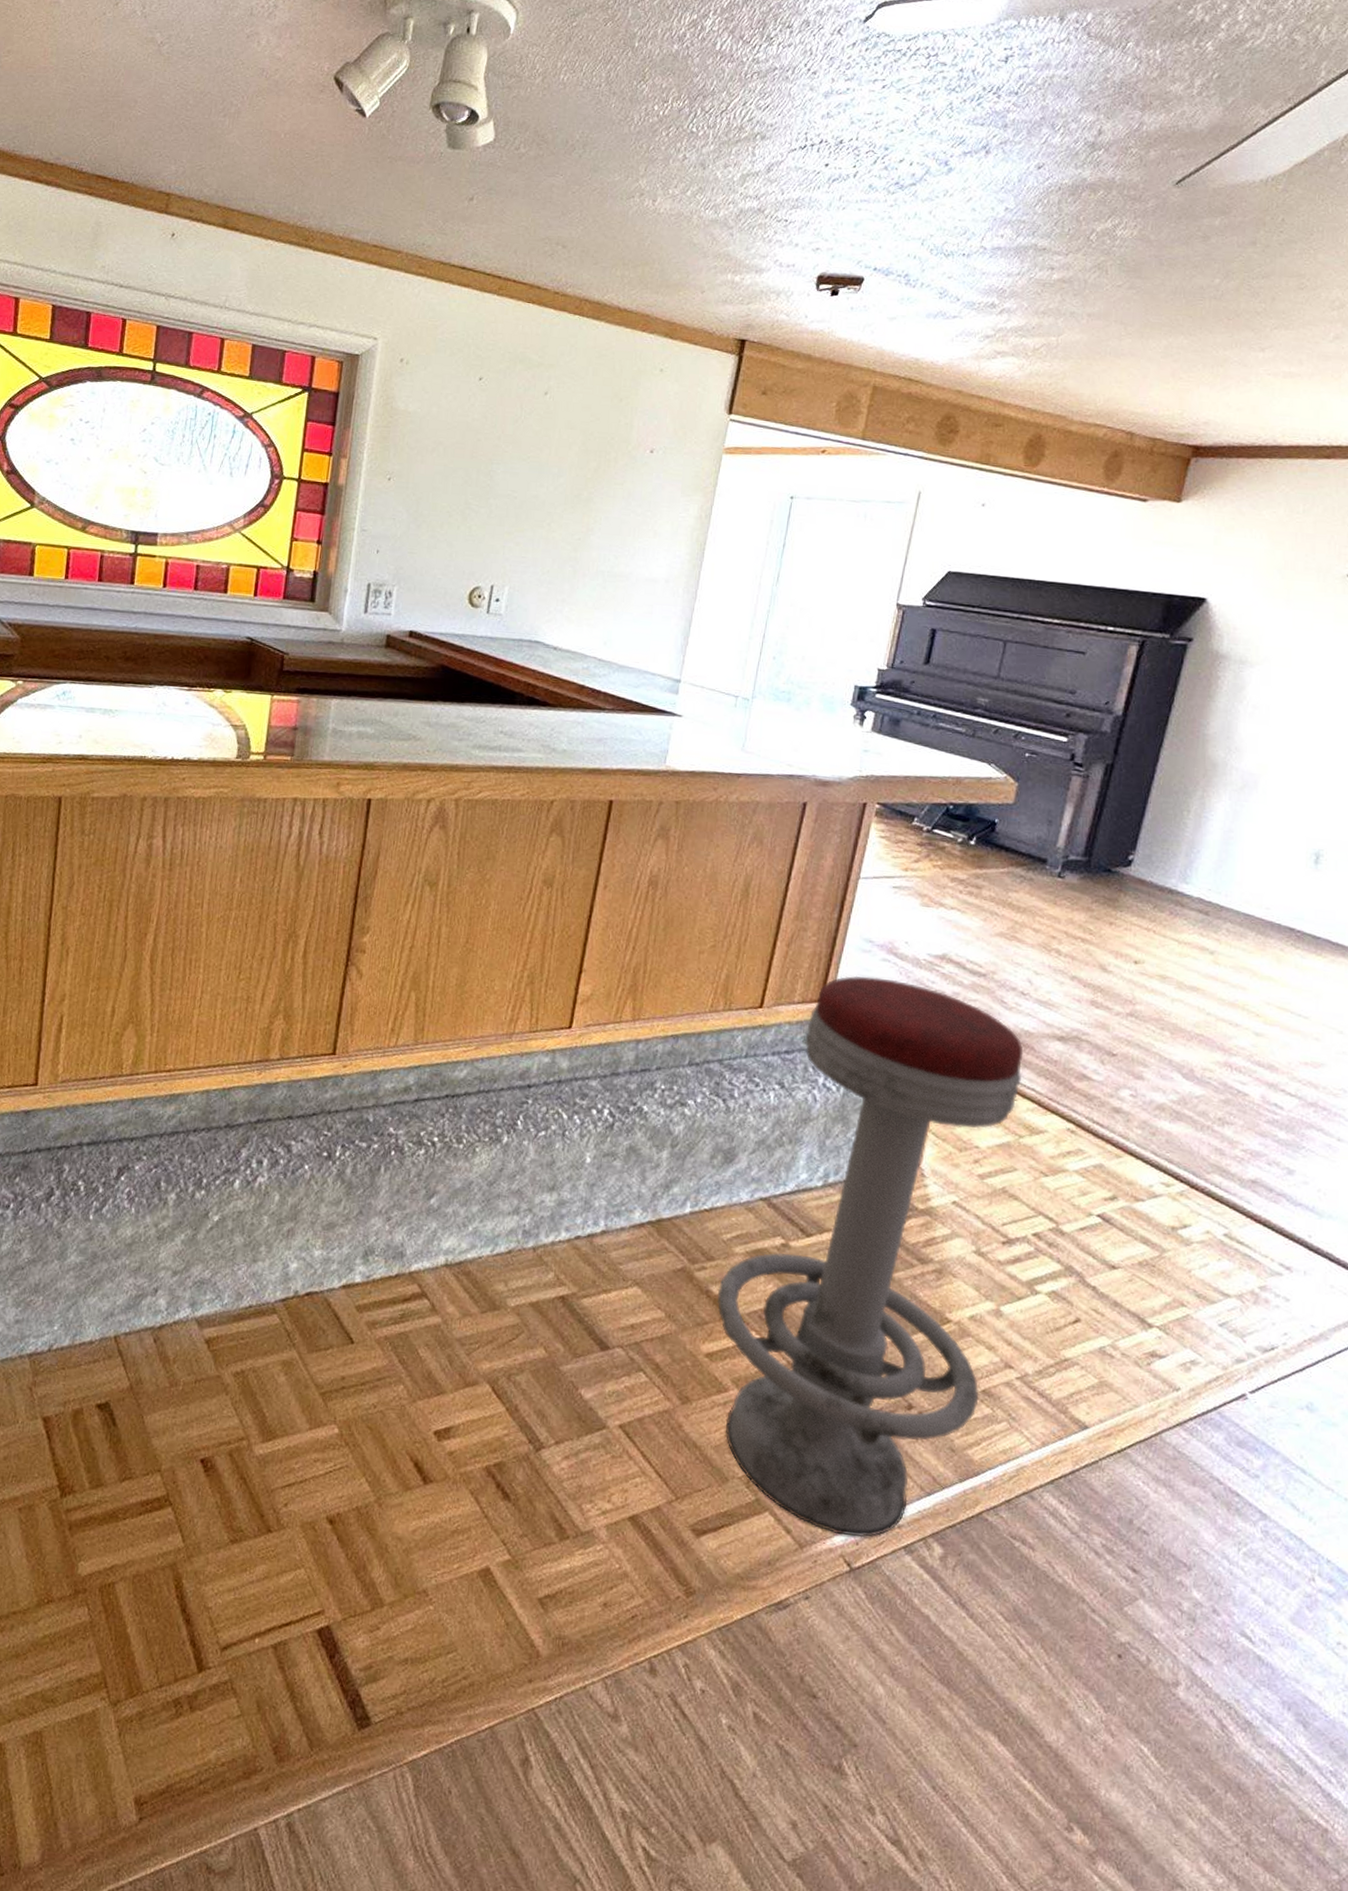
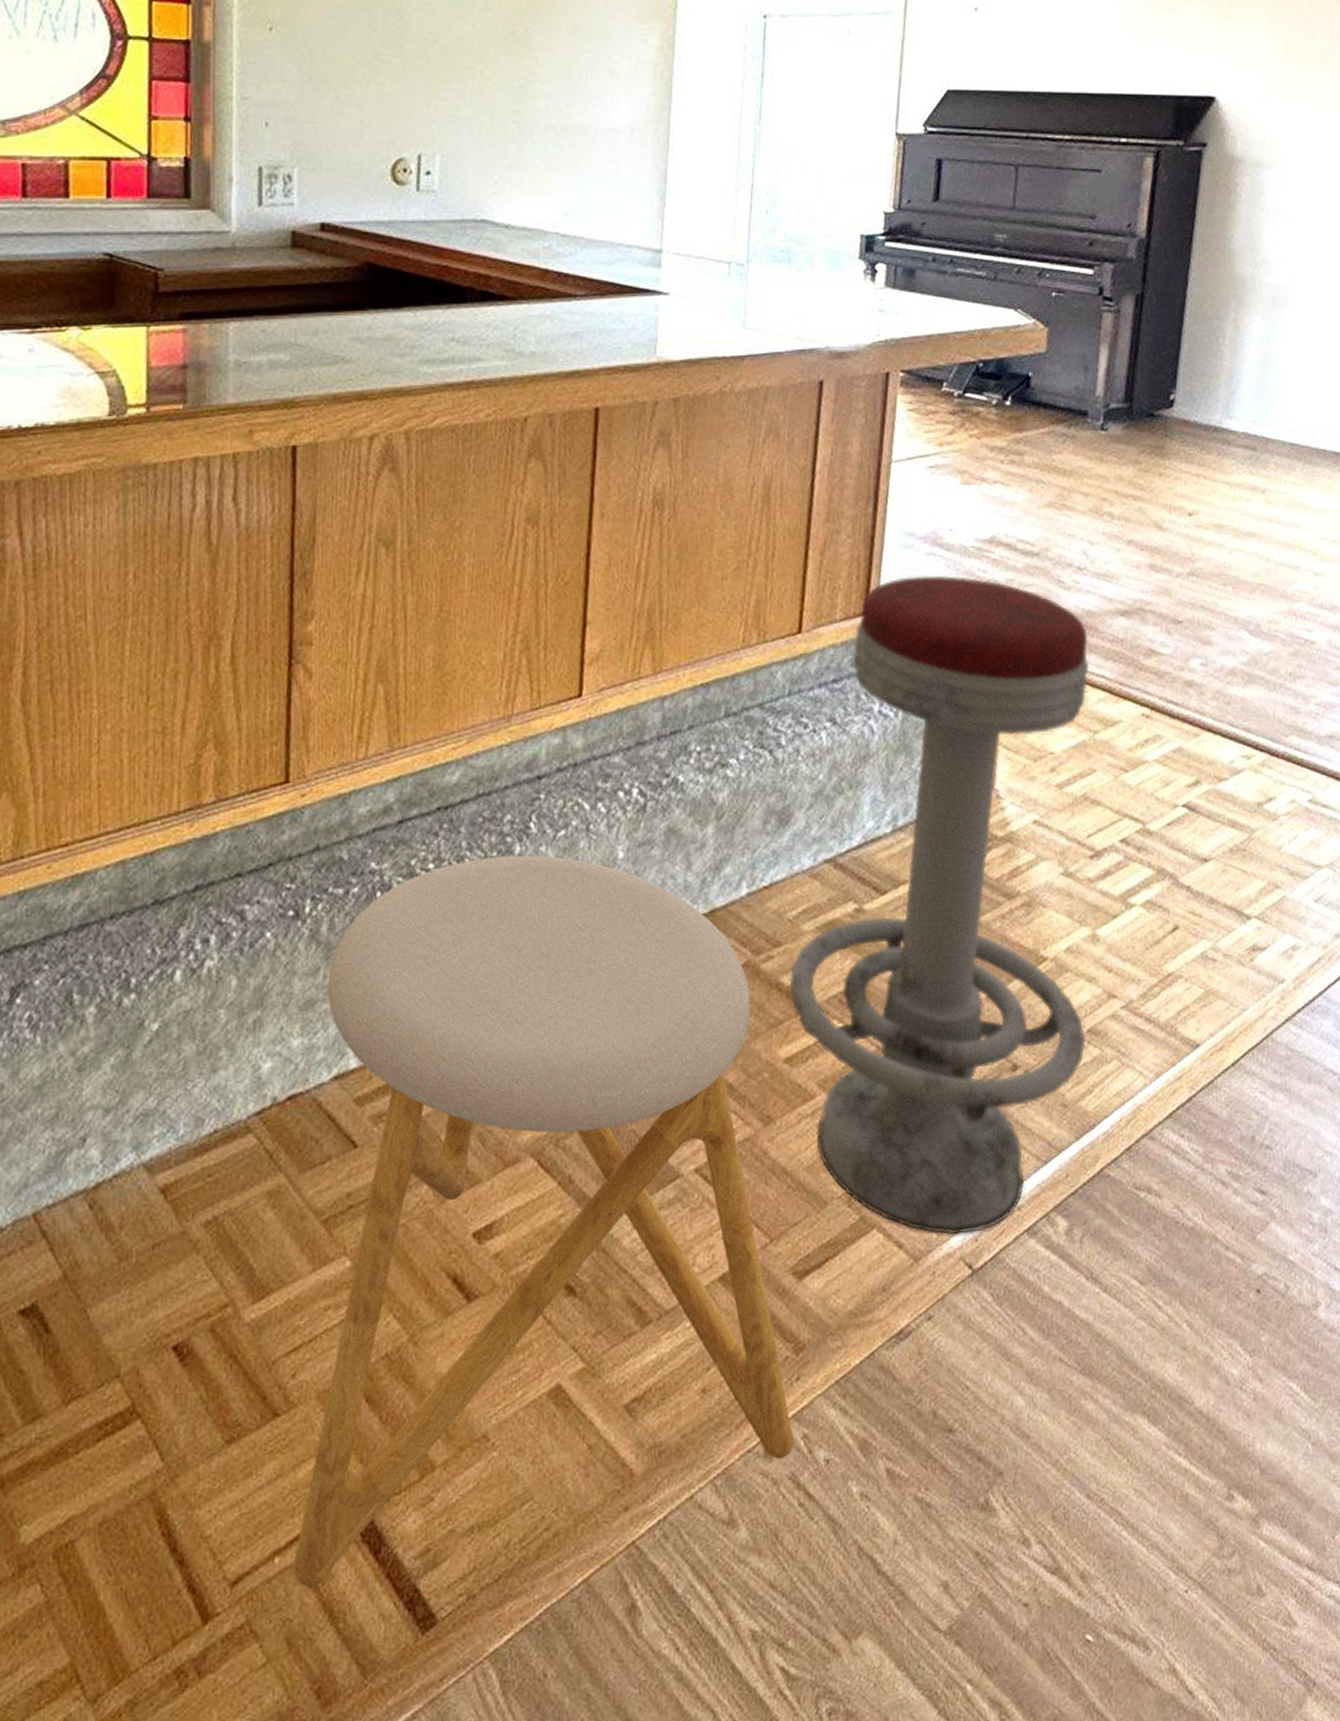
stool: none [268,1140,683,1678] -> present [294,855,794,1588]

